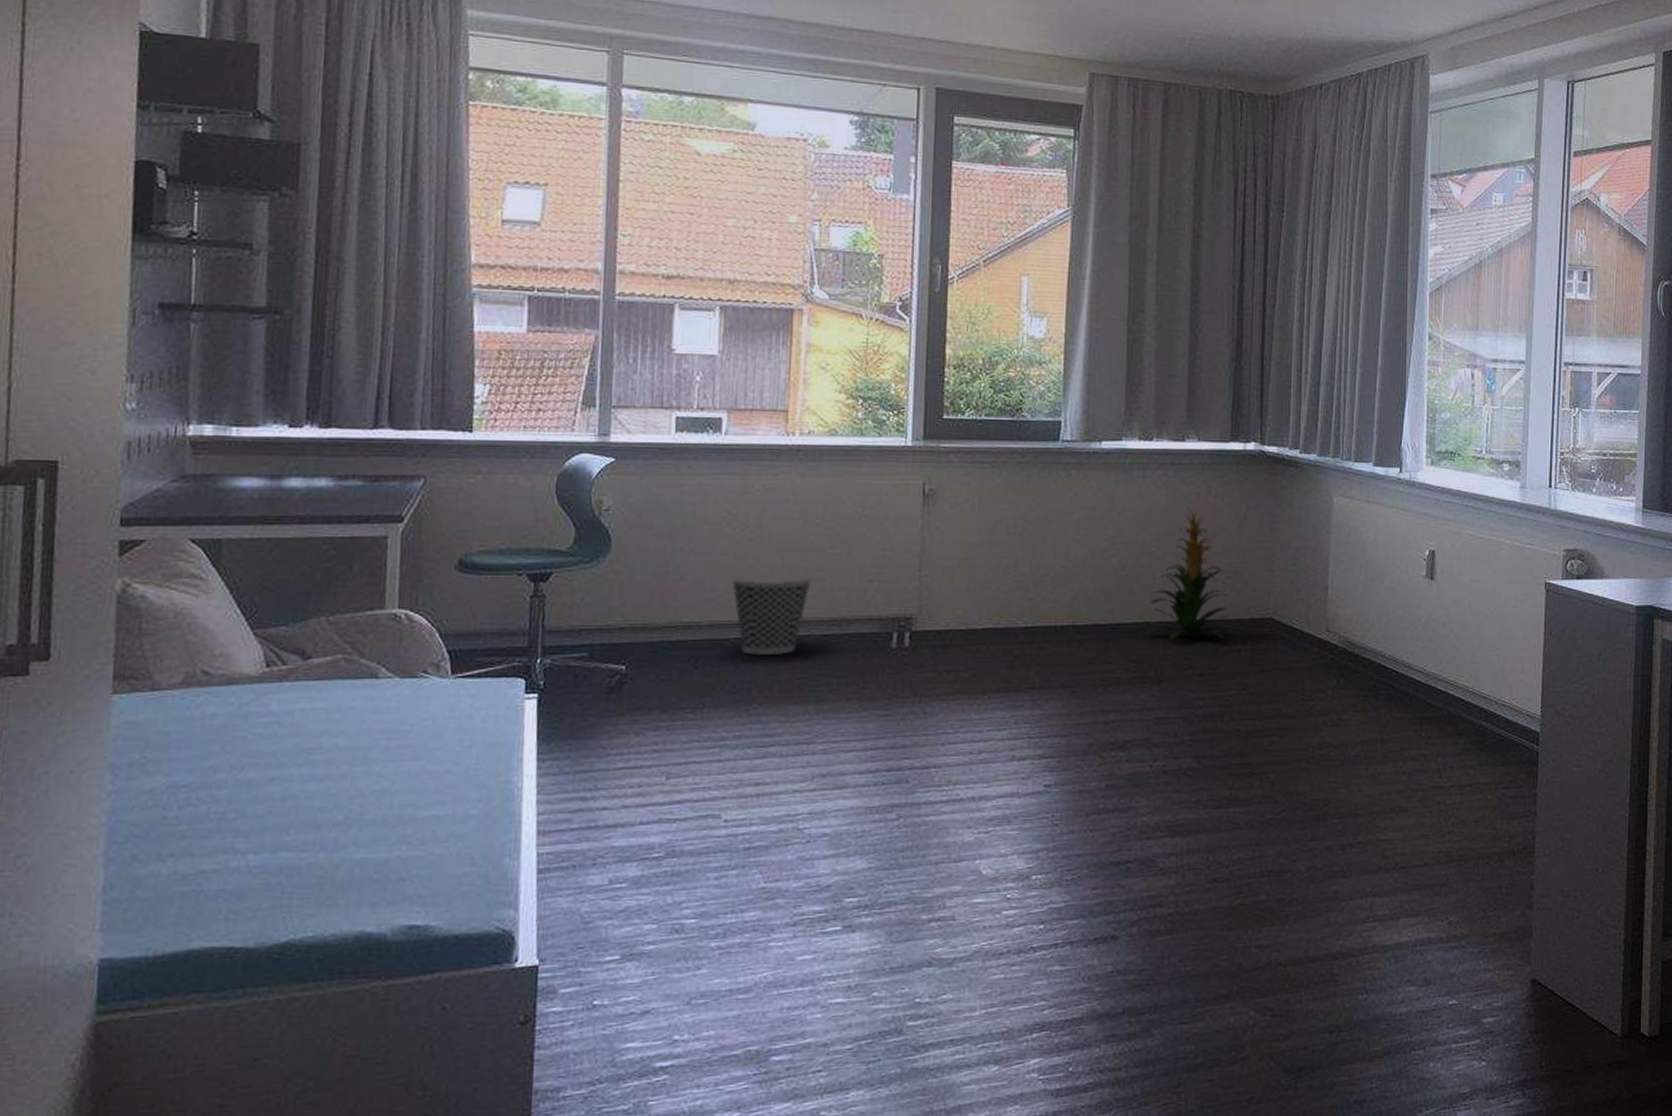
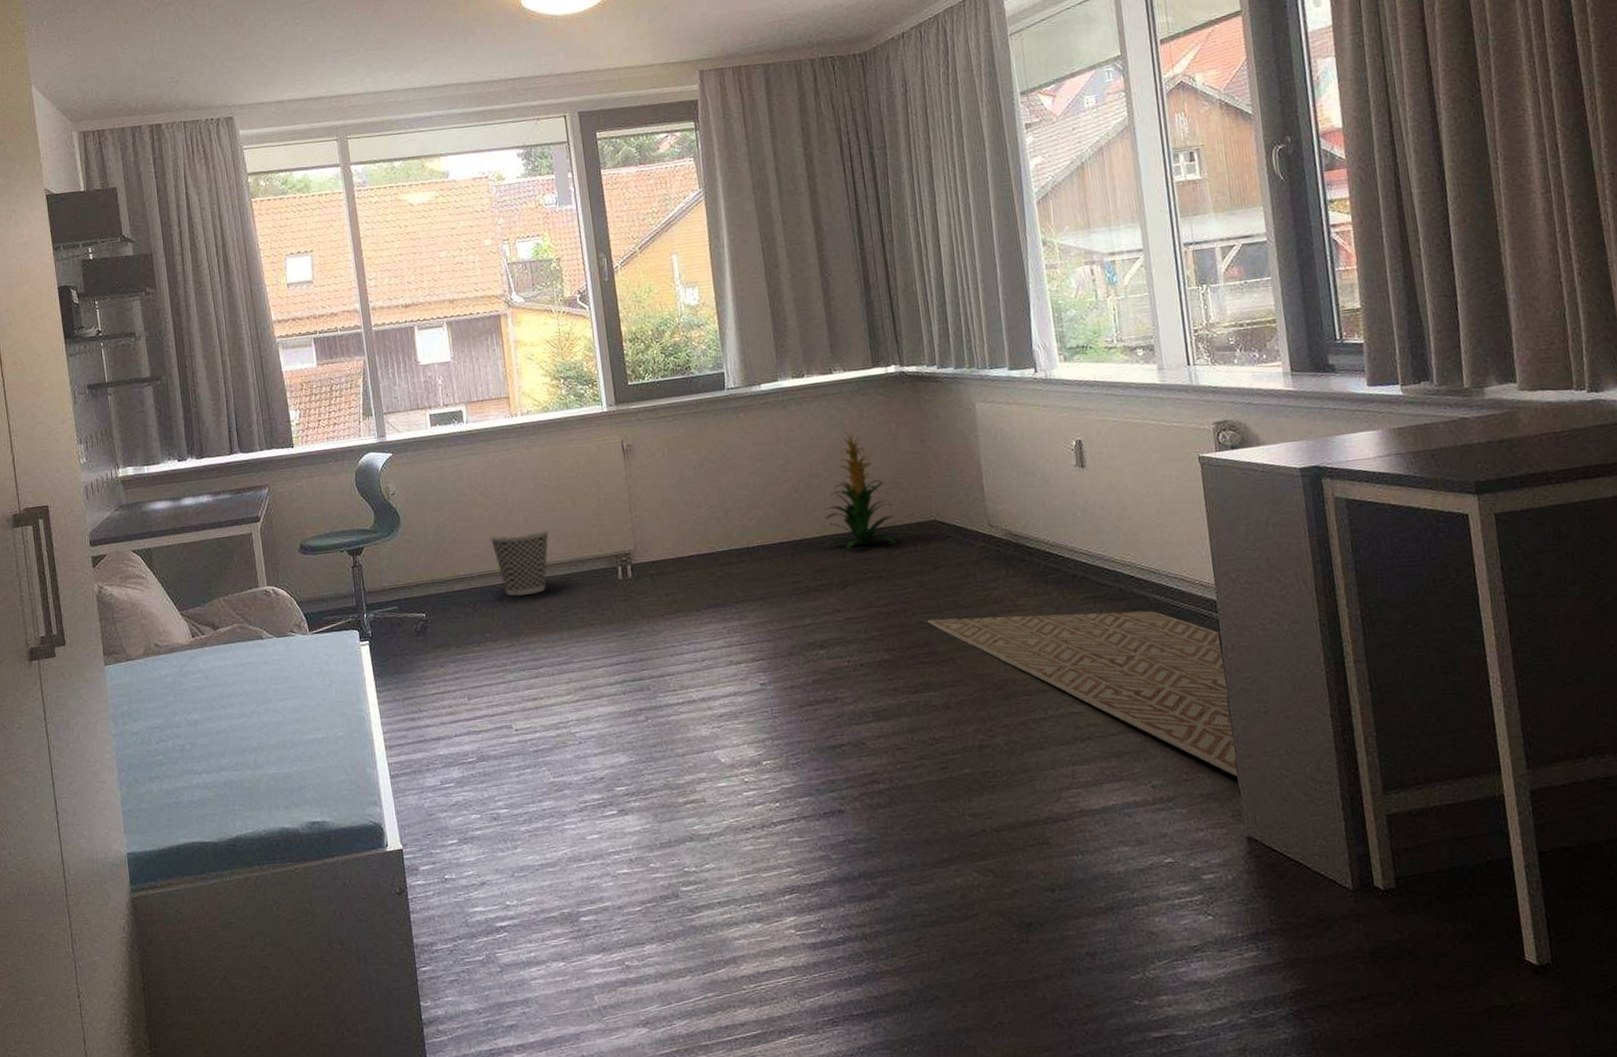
rug: none [1245,727,1539,918] -> present [927,610,1239,778]

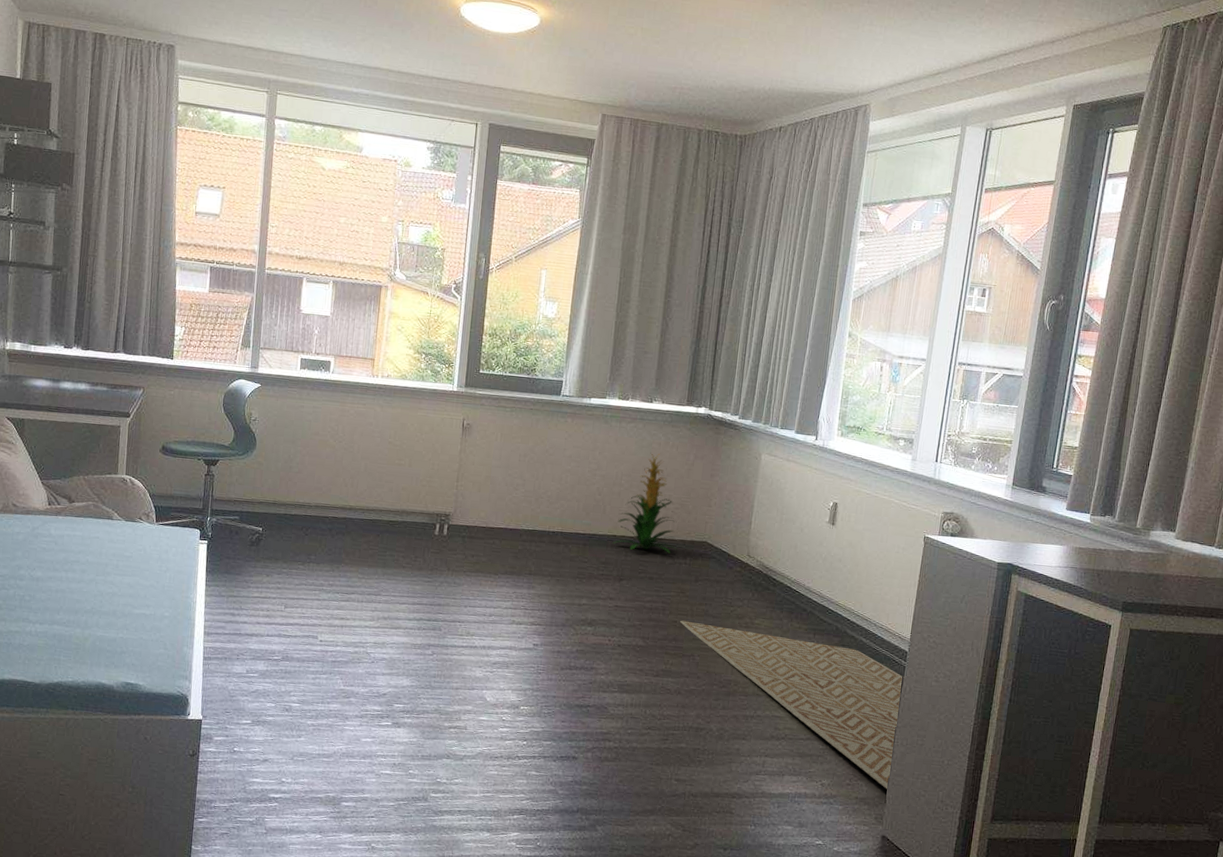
wastebasket: present [489,527,550,597] -> none [331,474,385,532]

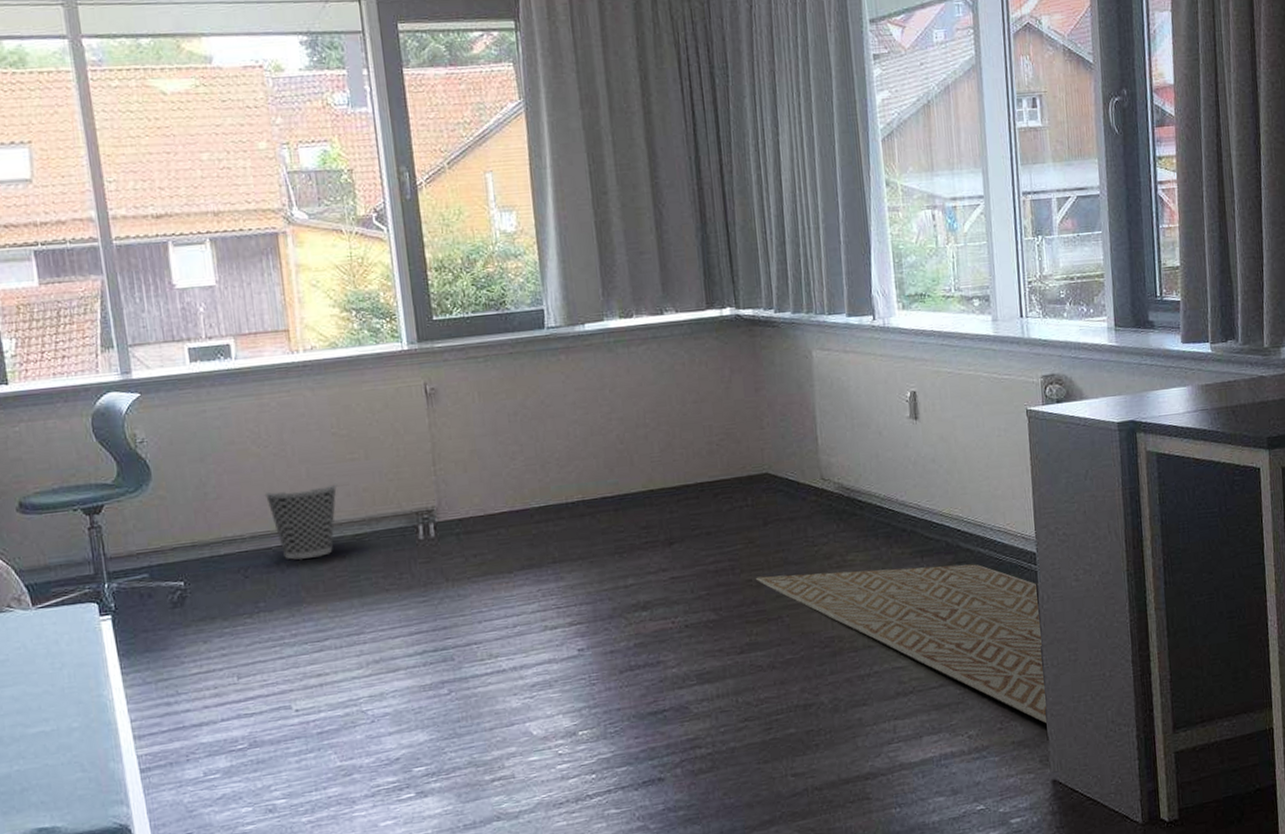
wastebasket: none [331,474,385,532] -> present [264,481,338,561]
indoor plant: present [612,453,677,554] -> none [650,376,732,503]

